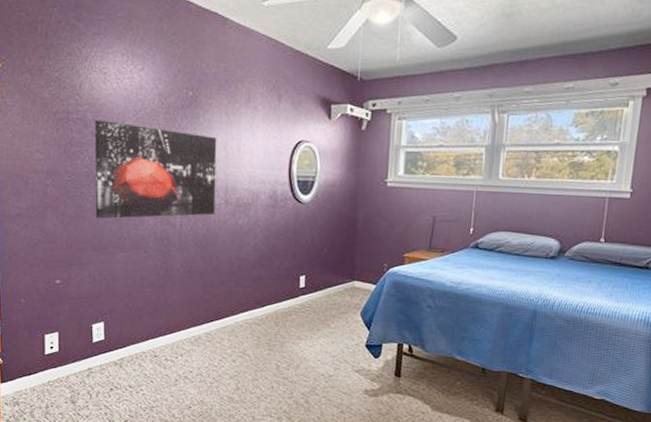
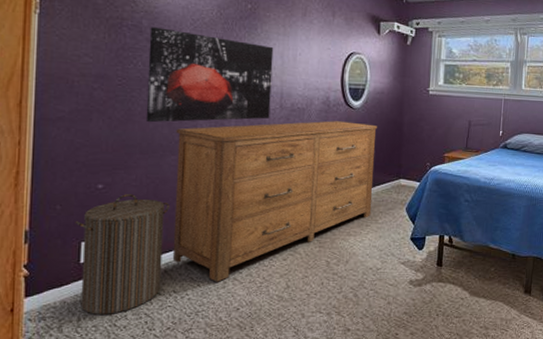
laundry hamper: none [38,290,121,404] -> present [75,194,169,315]
dresser: none [124,217,330,380] -> present [172,121,378,282]

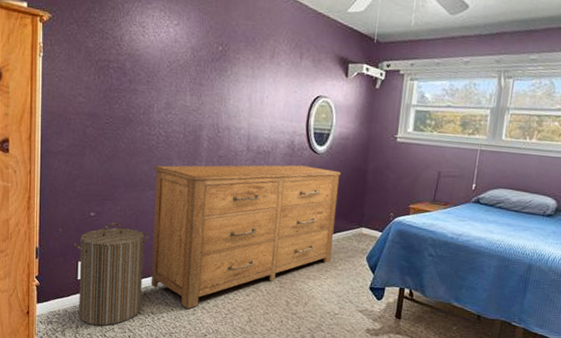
wall art: present [145,27,274,123] -> none [129,69,242,161]

